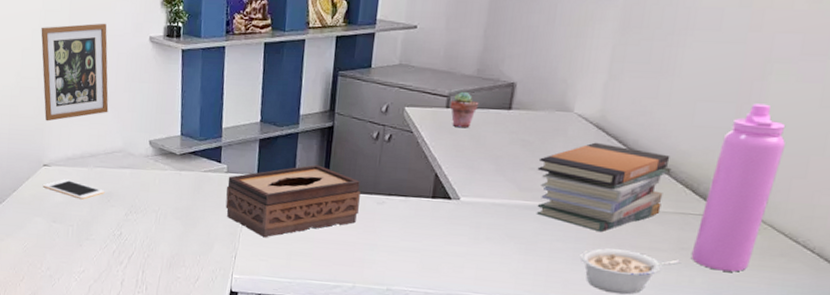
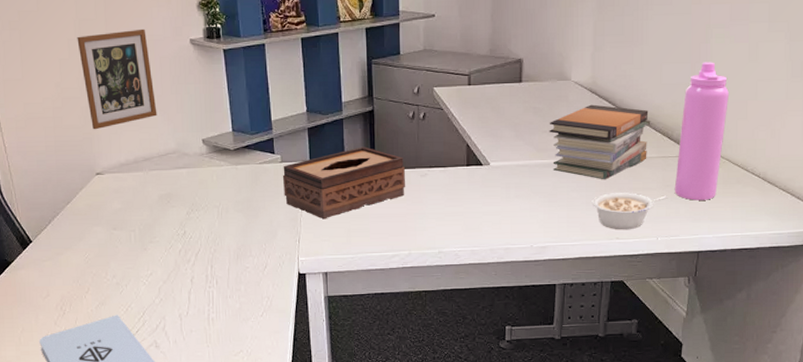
cell phone: present [43,179,105,200] -> none [99,185,164,204]
potted succulent: present [449,91,479,128] -> none [471,69,495,102]

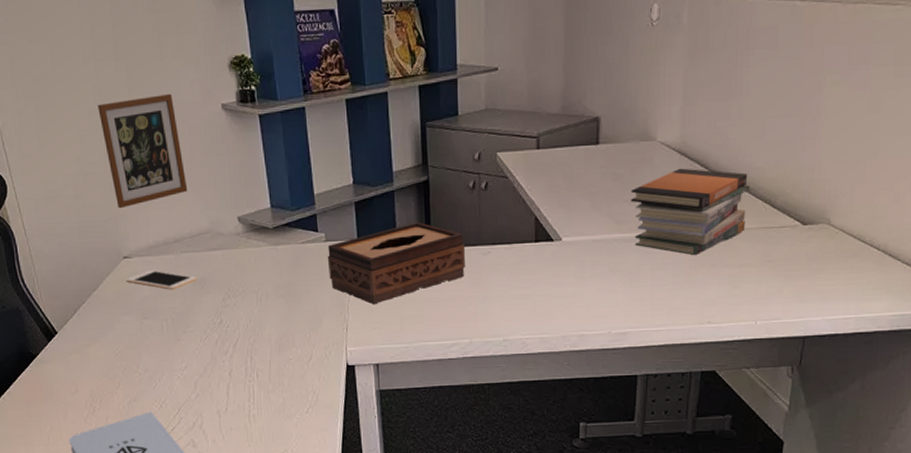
cell phone: none [99,185,164,204] -> present [127,270,197,290]
legume: present [592,193,667,230] -> none [679,270,768,313]
water bottle: present [674,62,730,201] -> none [777,114,846,278]

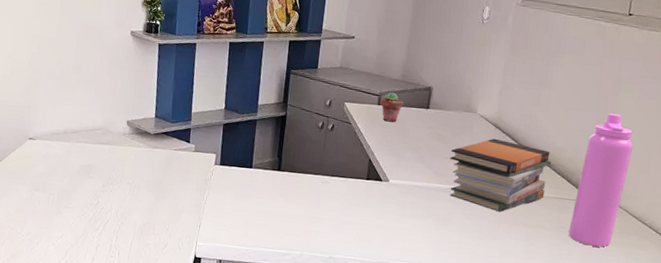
picture frame: present [97,93,188,209] -> none [33,16,94,100]
cell phone: present [127,270,197,290] -> none [28,151,85,171]
tissue box: present [327,222,465,305] -> none [192,147,308,210]
potted succulent: none [540,130,568,168] -> present [380,92,404,122]
water bottle: none [777,114,846,278] -> present [568,113,634,247]

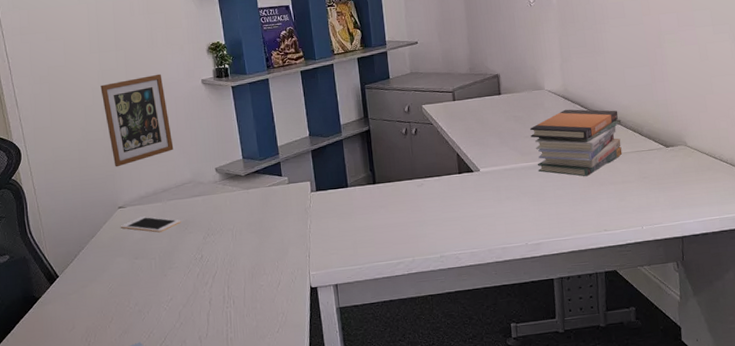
cell phone: none [28,151,85,171] -> present [121,216,181,233]
picture frame: none [33,16,94,100] -> present [100,73,174,167]
potted succulent: present [380,92,404,122] -> none [455,86,477,115]
water bottle: present [568,113,634,247] -> none [648,63,691,189]

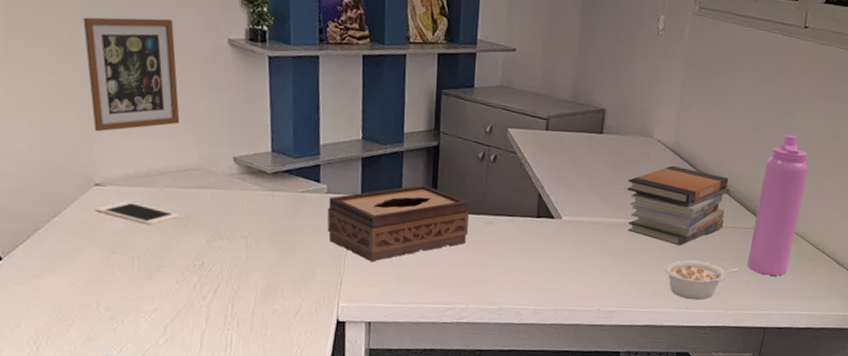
tissue box: none [290,163,404,234] -> present [327,185,469,262]
legume: none [577,186,646,222] -> present [664,260,740,300]
water bottle: none [648,63,691,189] -> present [747,134,809,276]

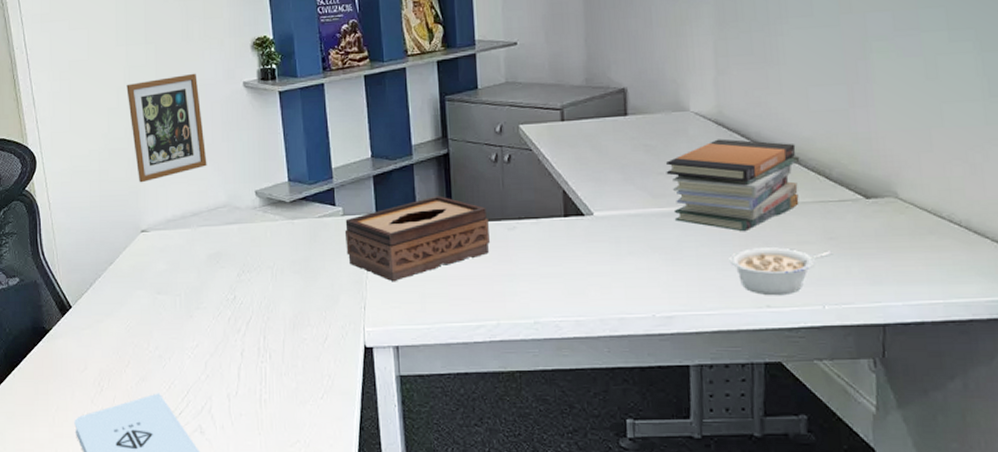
cell phone: present [96,201,180,225] -> none [143,243,212,264]
water bottle: present [747,134,809,276] -> none [840,82,905,257]

